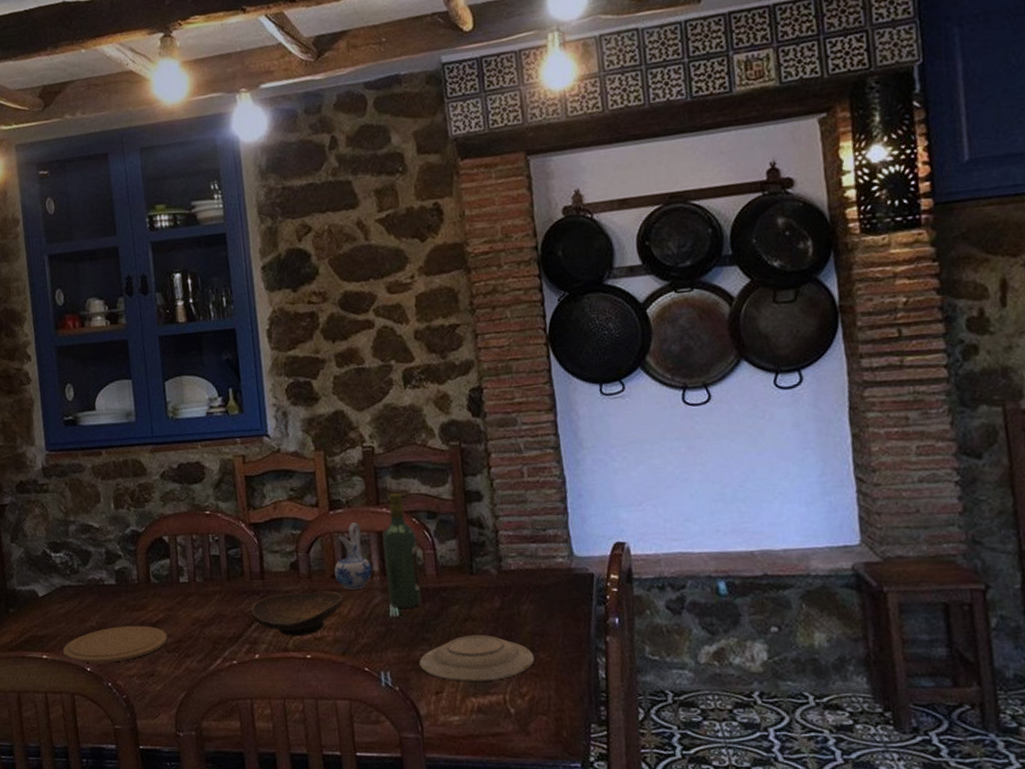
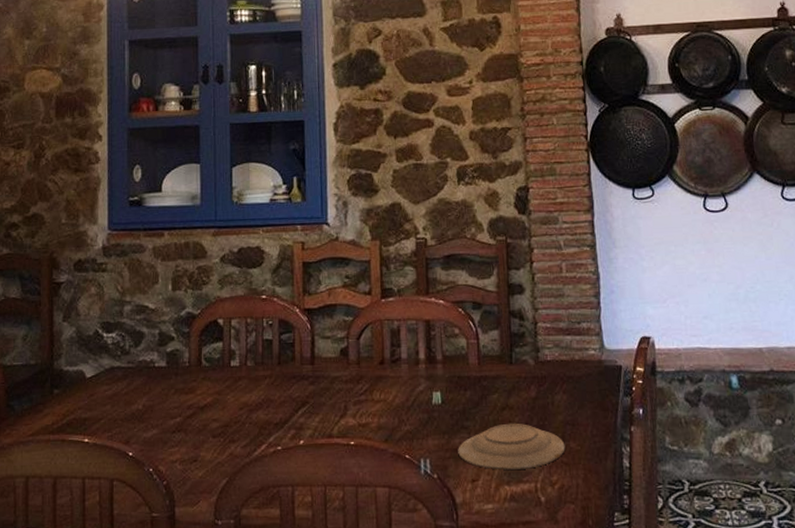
plate: present [62,625,168,664] -> none [105,409,214,448]
decorative bowl: present [251,591,344,637] -> none [299,377,390,423]
ceramic pitcher: present [333,522,373,590] -> none [381,311,419,377]
wine bottle: present [382,492,421,609] -> none [429,283,463,396]

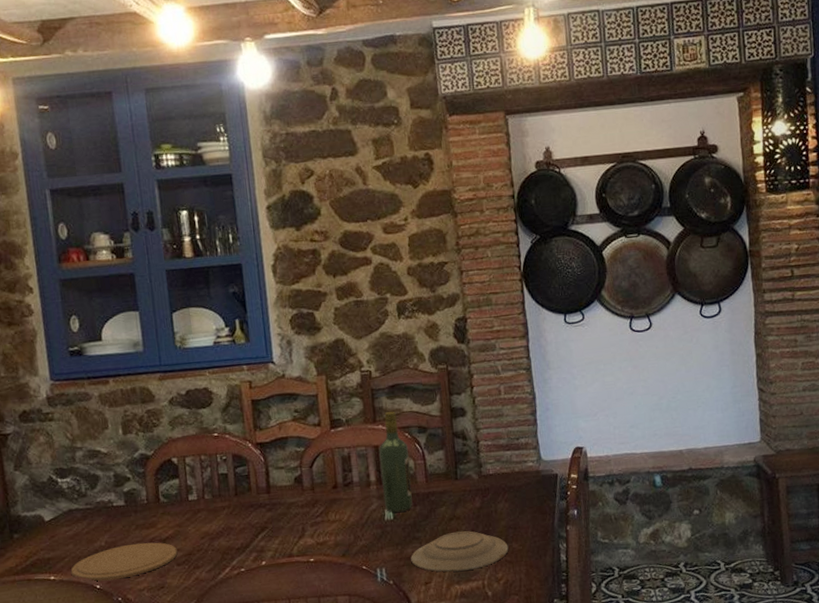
plate: none [105,409,214,448] -> present [70,542,178,582]
wine bottle: none [429,283,463,396] -> present [378,411,413,513]

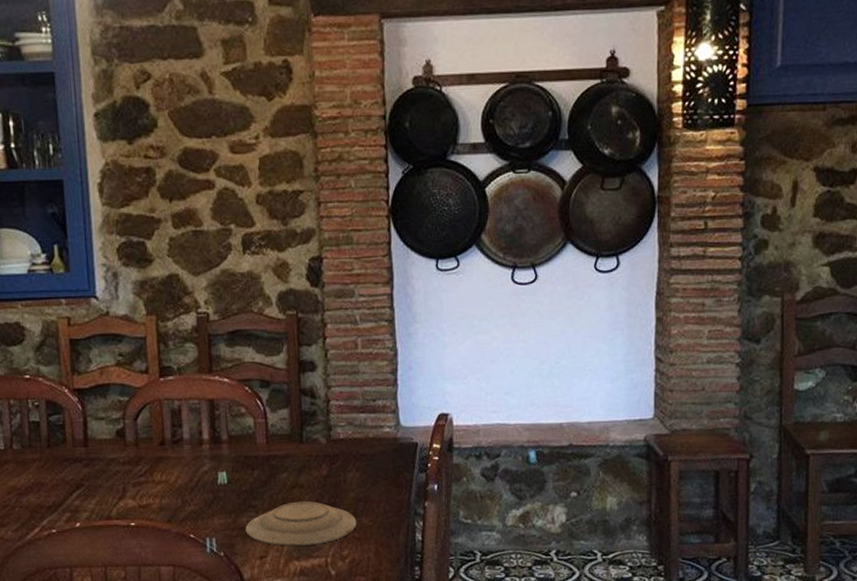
wine bottle: present [378,411,413,513] -> none [213,360,250,476]

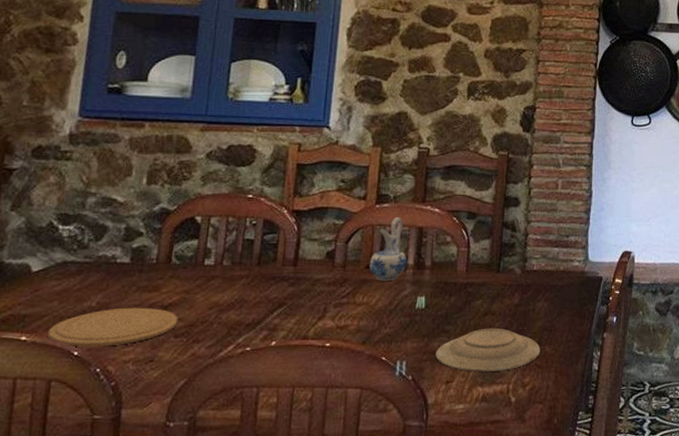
ceramic pitcher: none [162,390,202,458] -> present [369,217,408,281]

